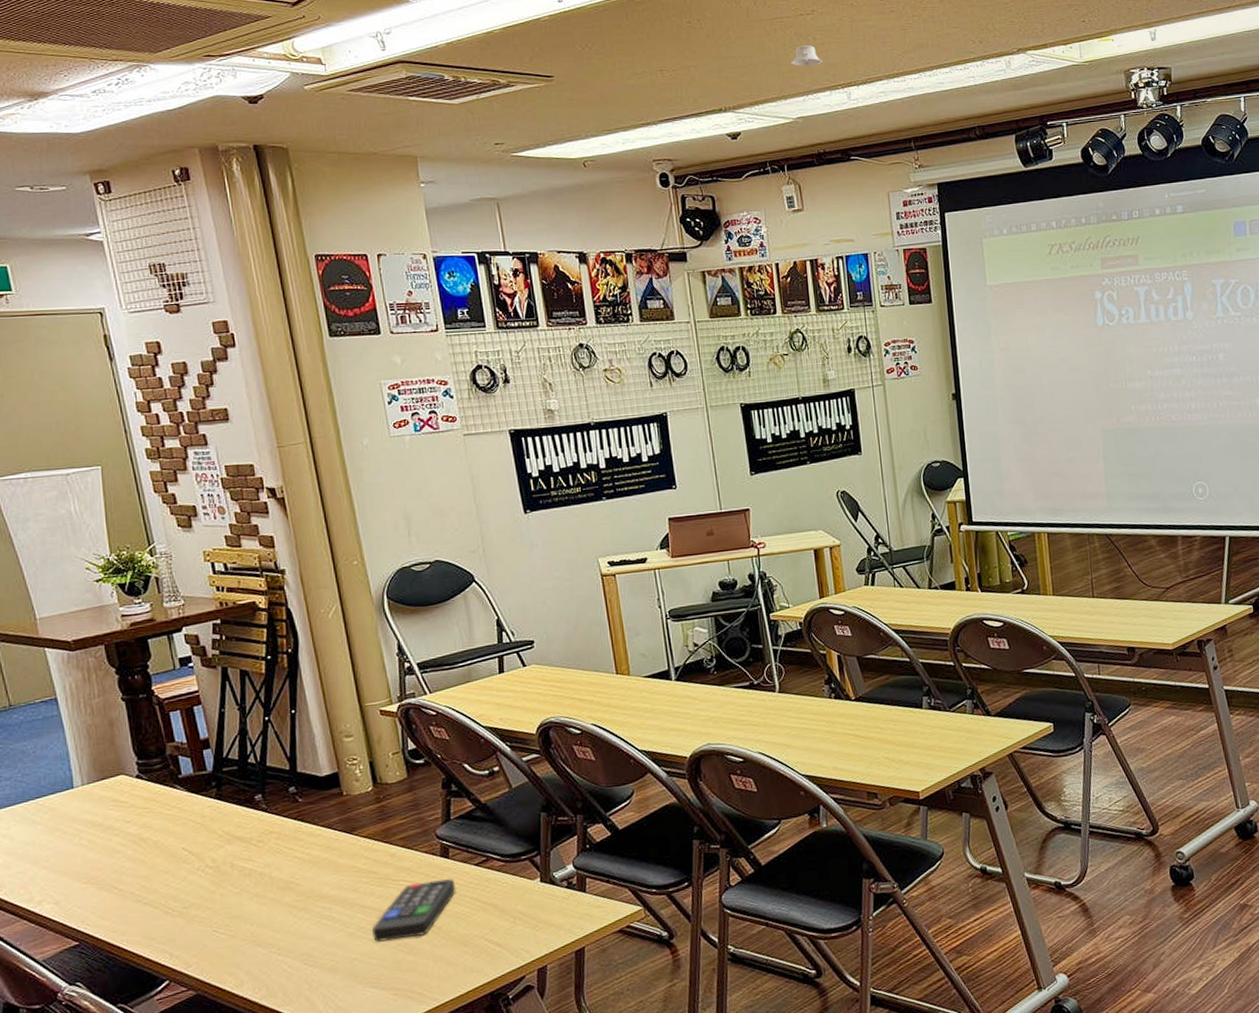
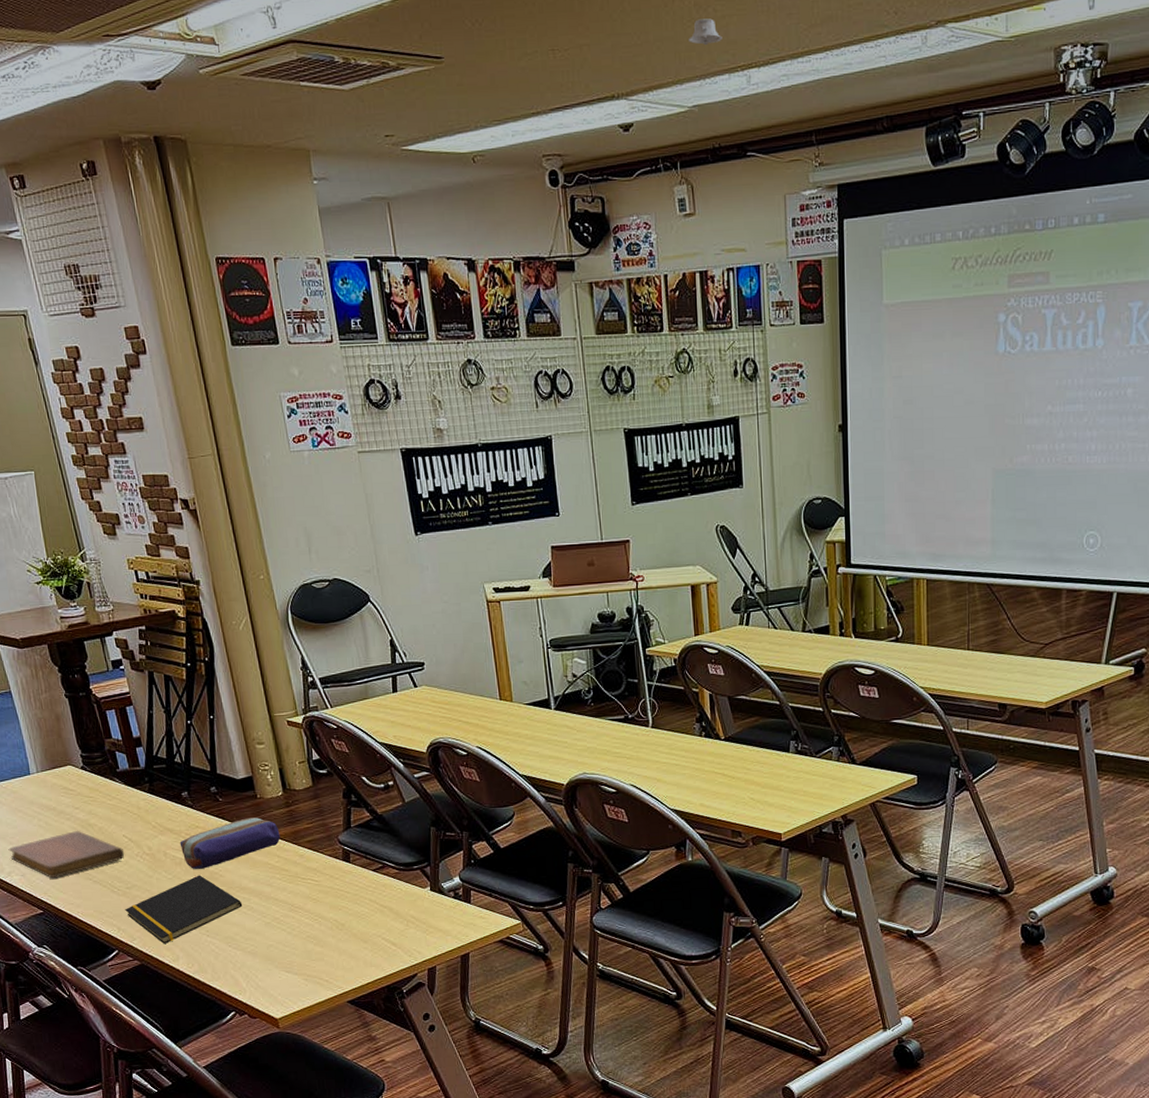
notebook: none [40,846,183,904] -> present [8,830,125,879]
notepad: none [180,886,322,969] -> present [125,875,243,945]
pencil case: none [250,816,369,880] -> present [179,817,281,869]
remote control: present [372,878,456,942] -> none [285,880,357,932]

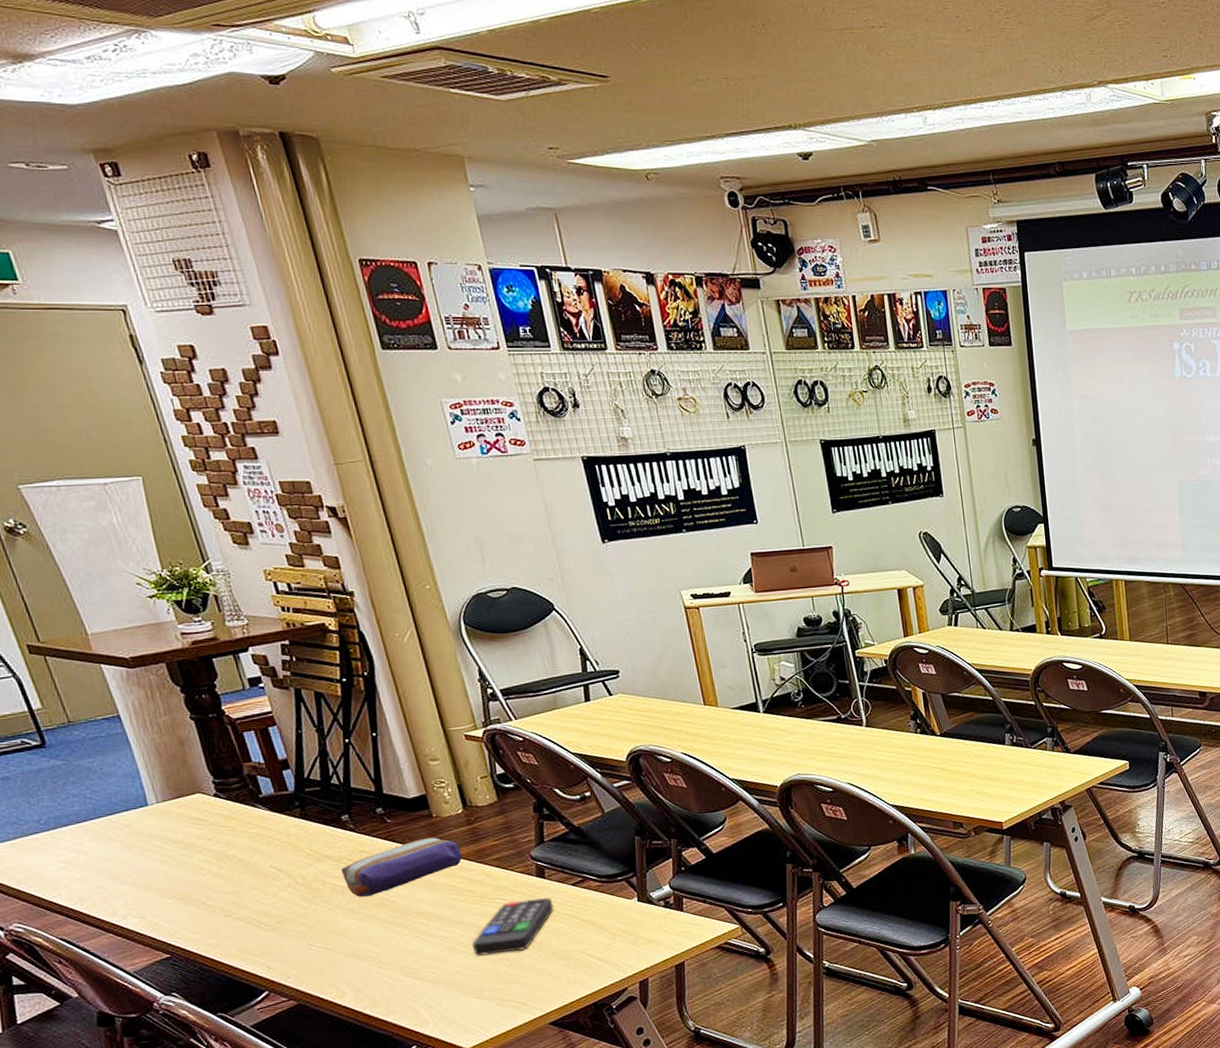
notebook: present [8,830,125,879] -> none [122,863,273,919]
notepad: present [125,875,243,945] -> none [275,902,421,981]
remote control: none [285,880,357,932] -> present [472,897,554,956]
recessed light: present [688,18,723,45] -> none [863,61,897,85]

